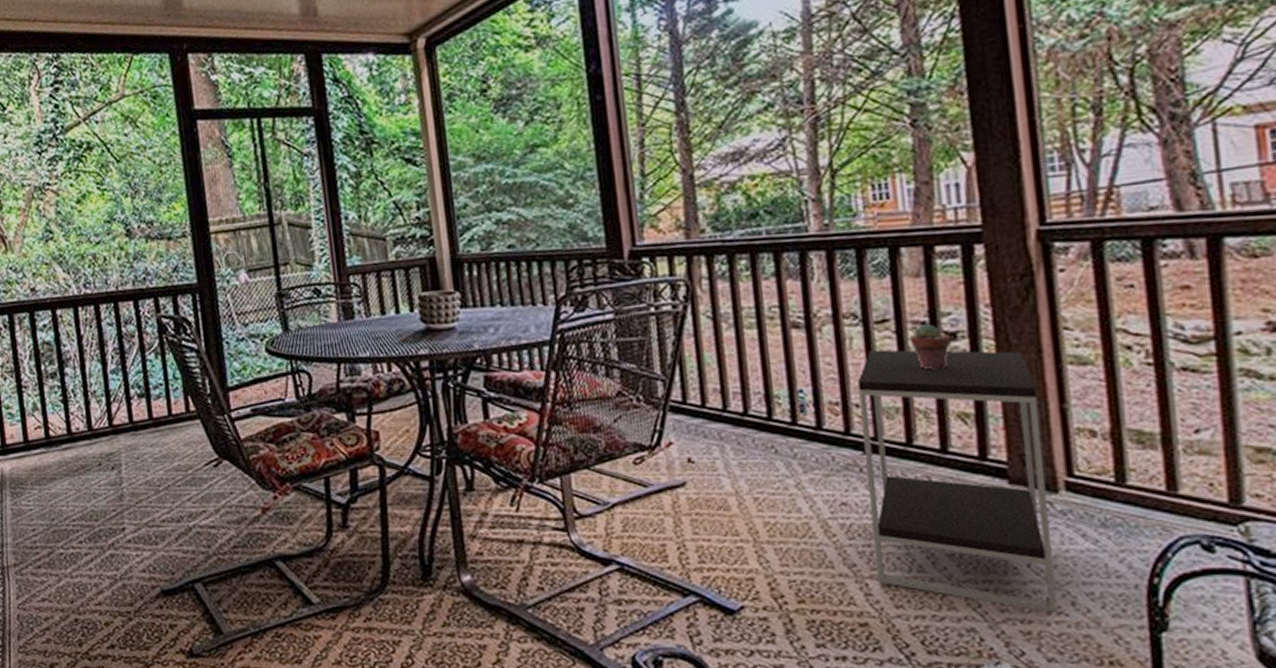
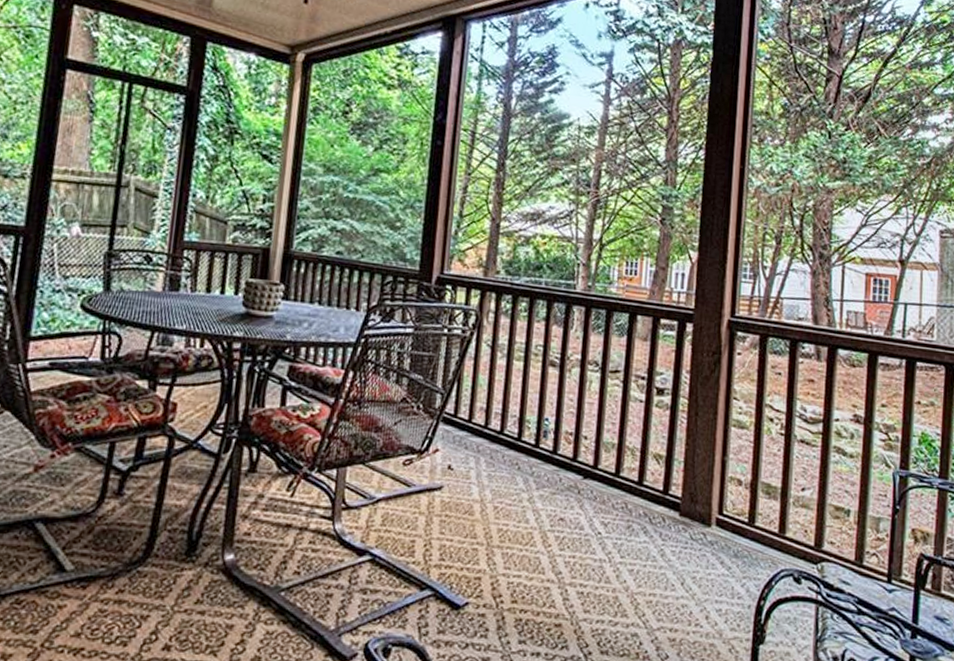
side table: present [858,349,1058,612] -> none [574,394,709,624]
potted succulent: present [908,323,952,370] -> none [631,378,660,417]

